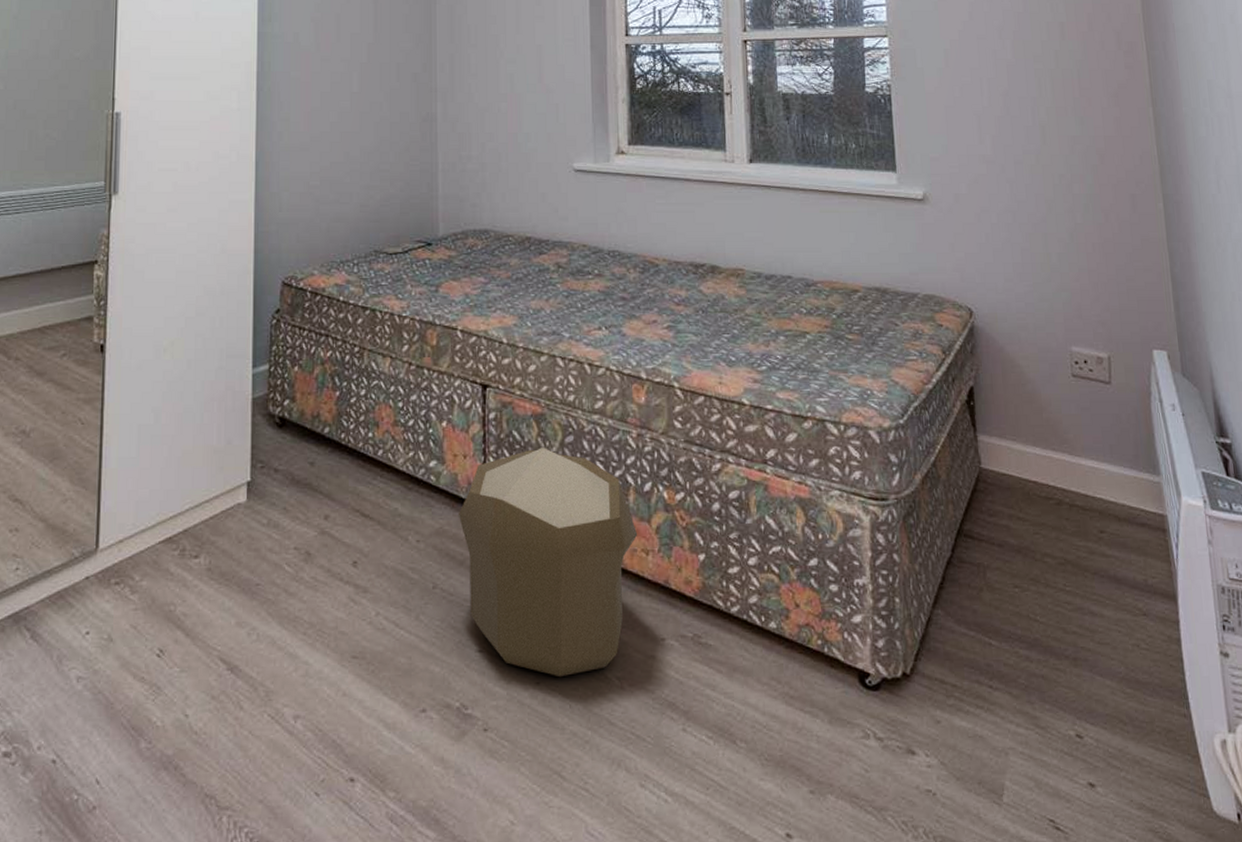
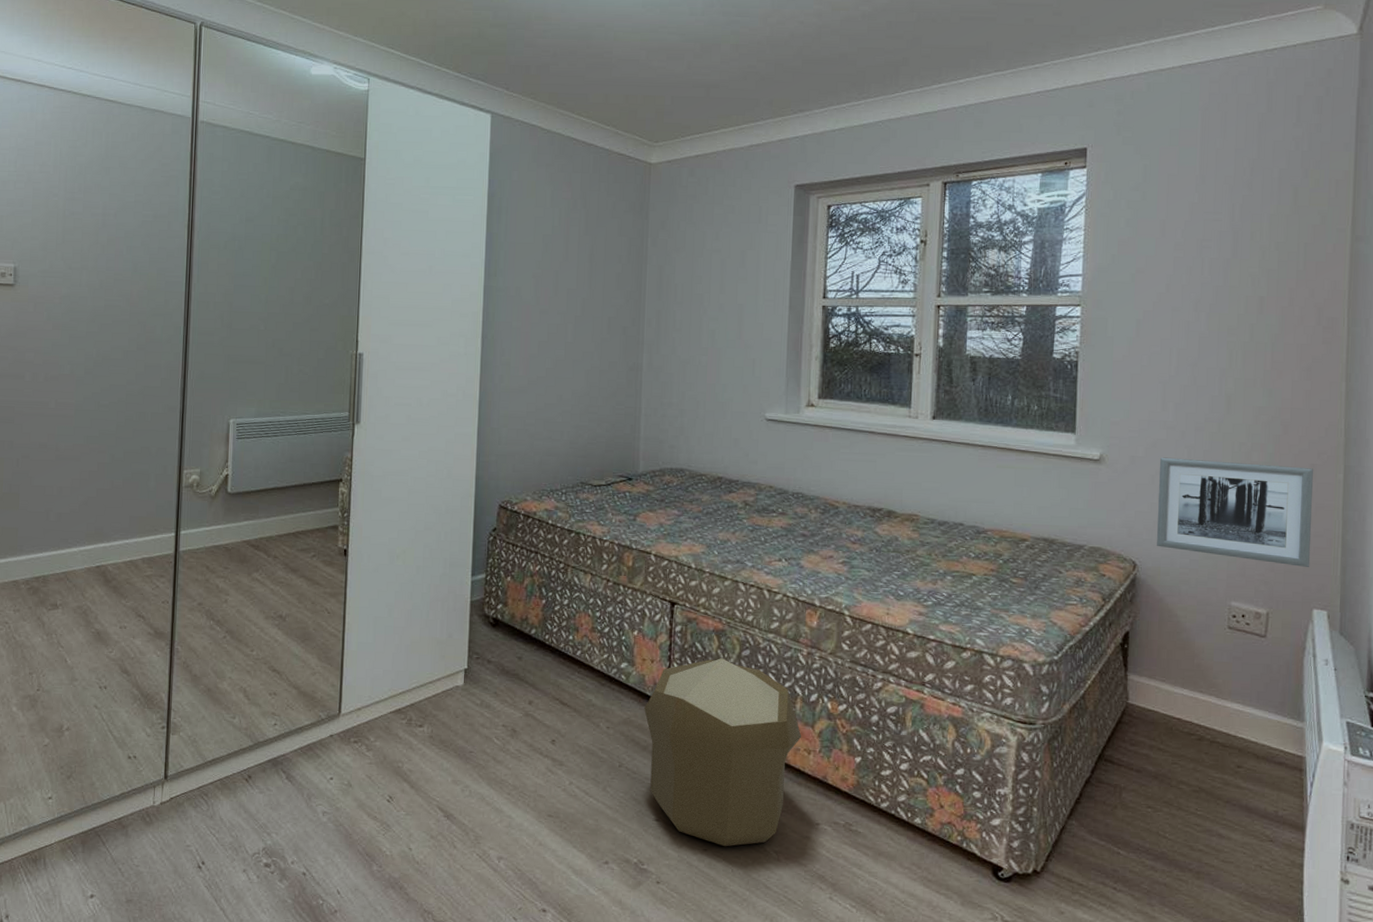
wall art: none [984,193,1144,304] -> present [1157,457,1313,567]

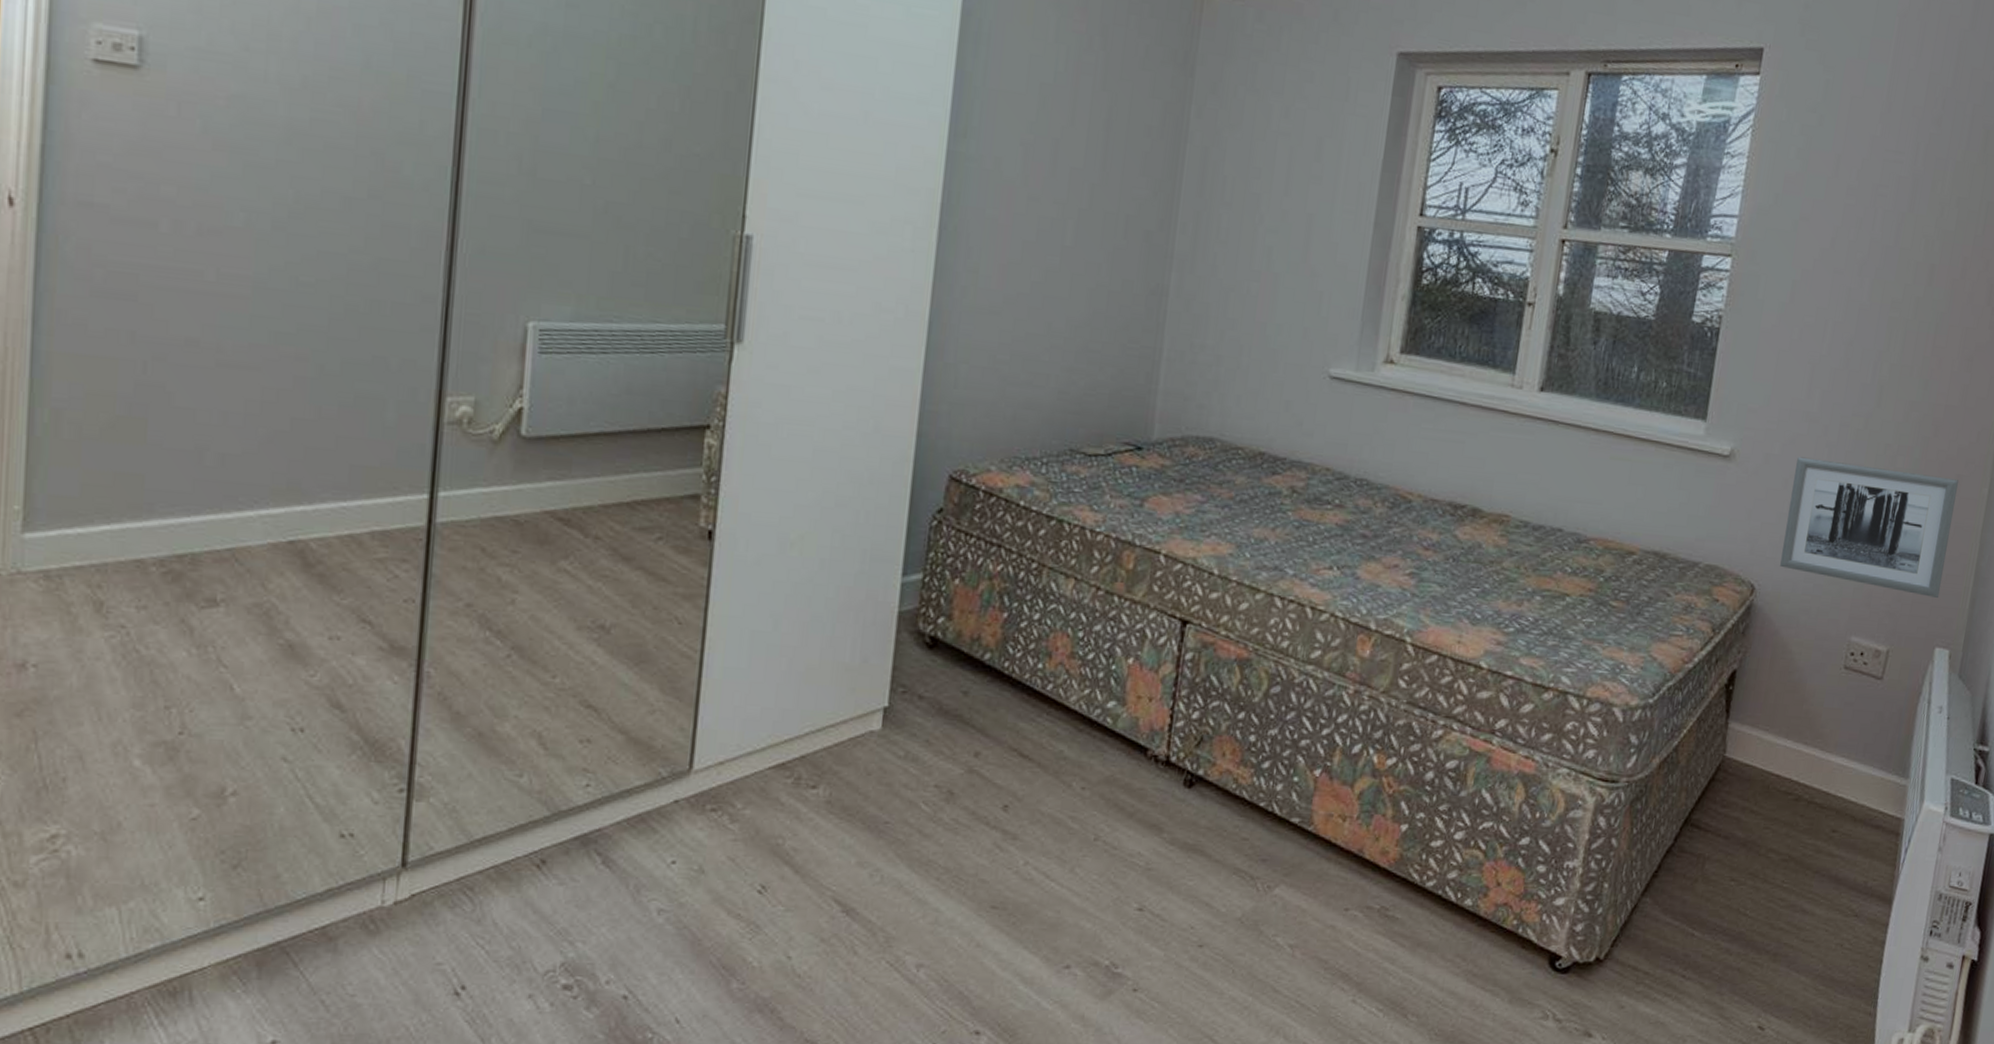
pouf: present [643,658,802,847] -> none [1133,696,1338,942]

